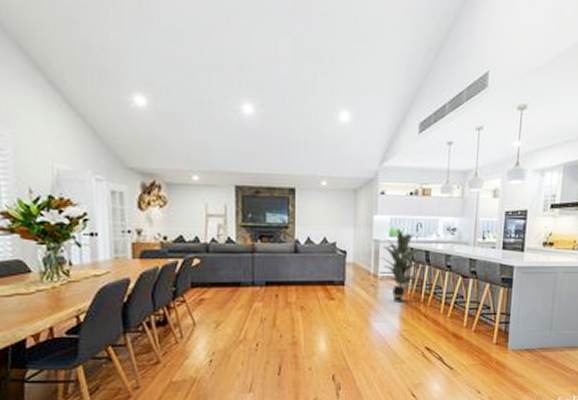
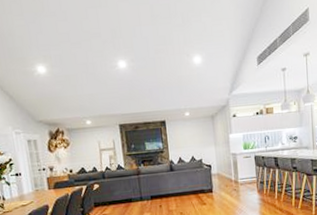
indoor plant: present [380,228,423,303] -> none [239,142,274,202]

